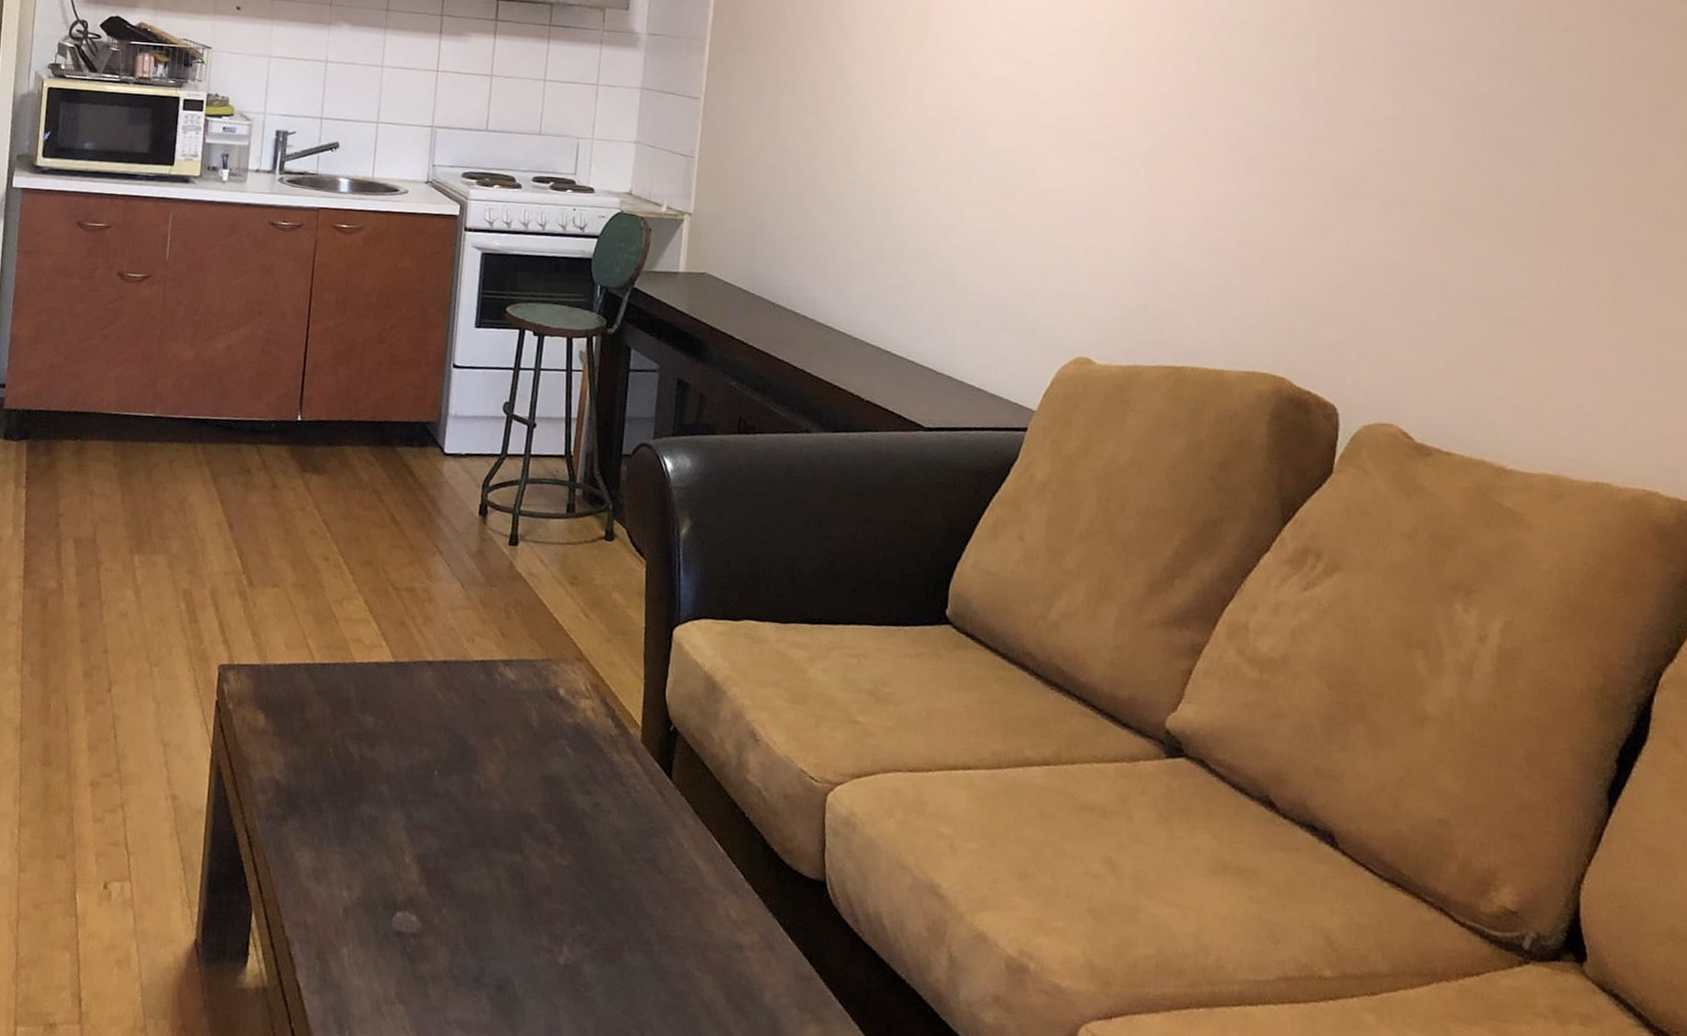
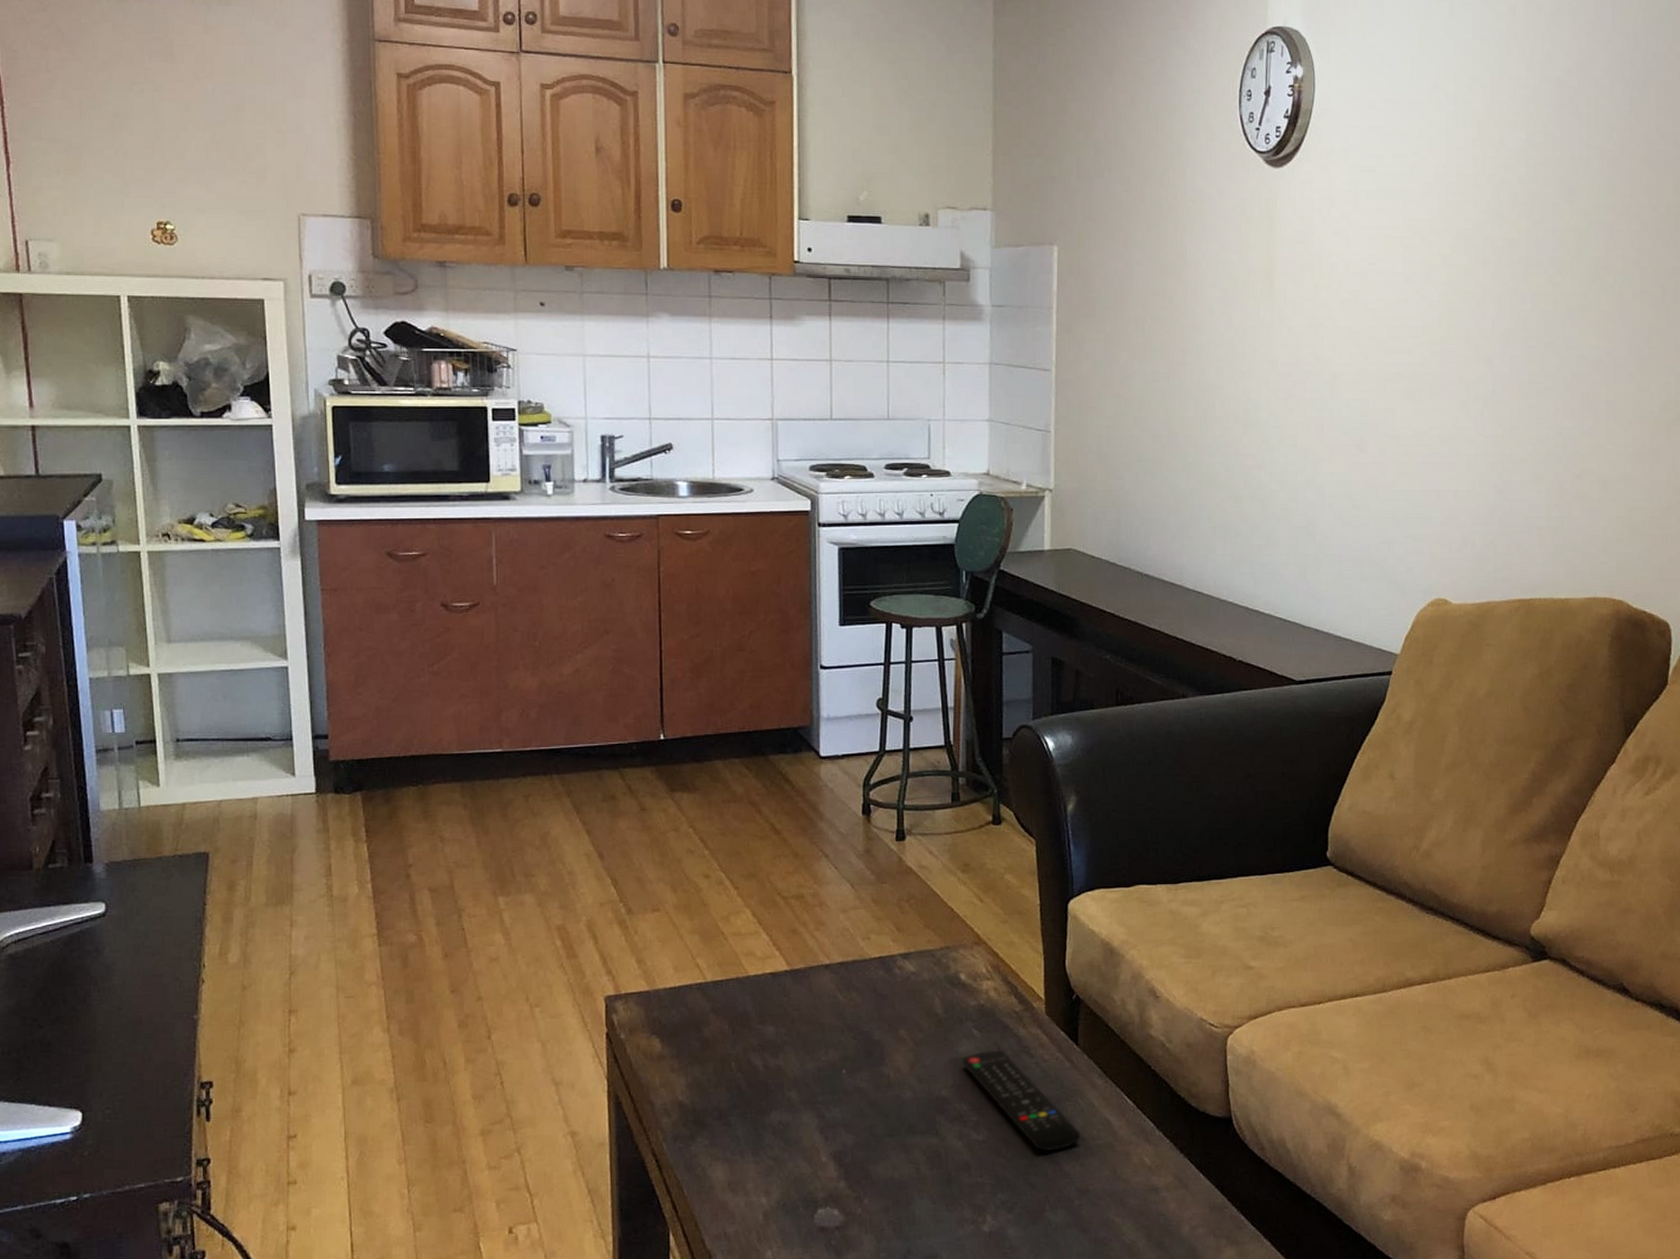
remote control: none [553,772,667,888] -> present [962,1051,1081,1151]

